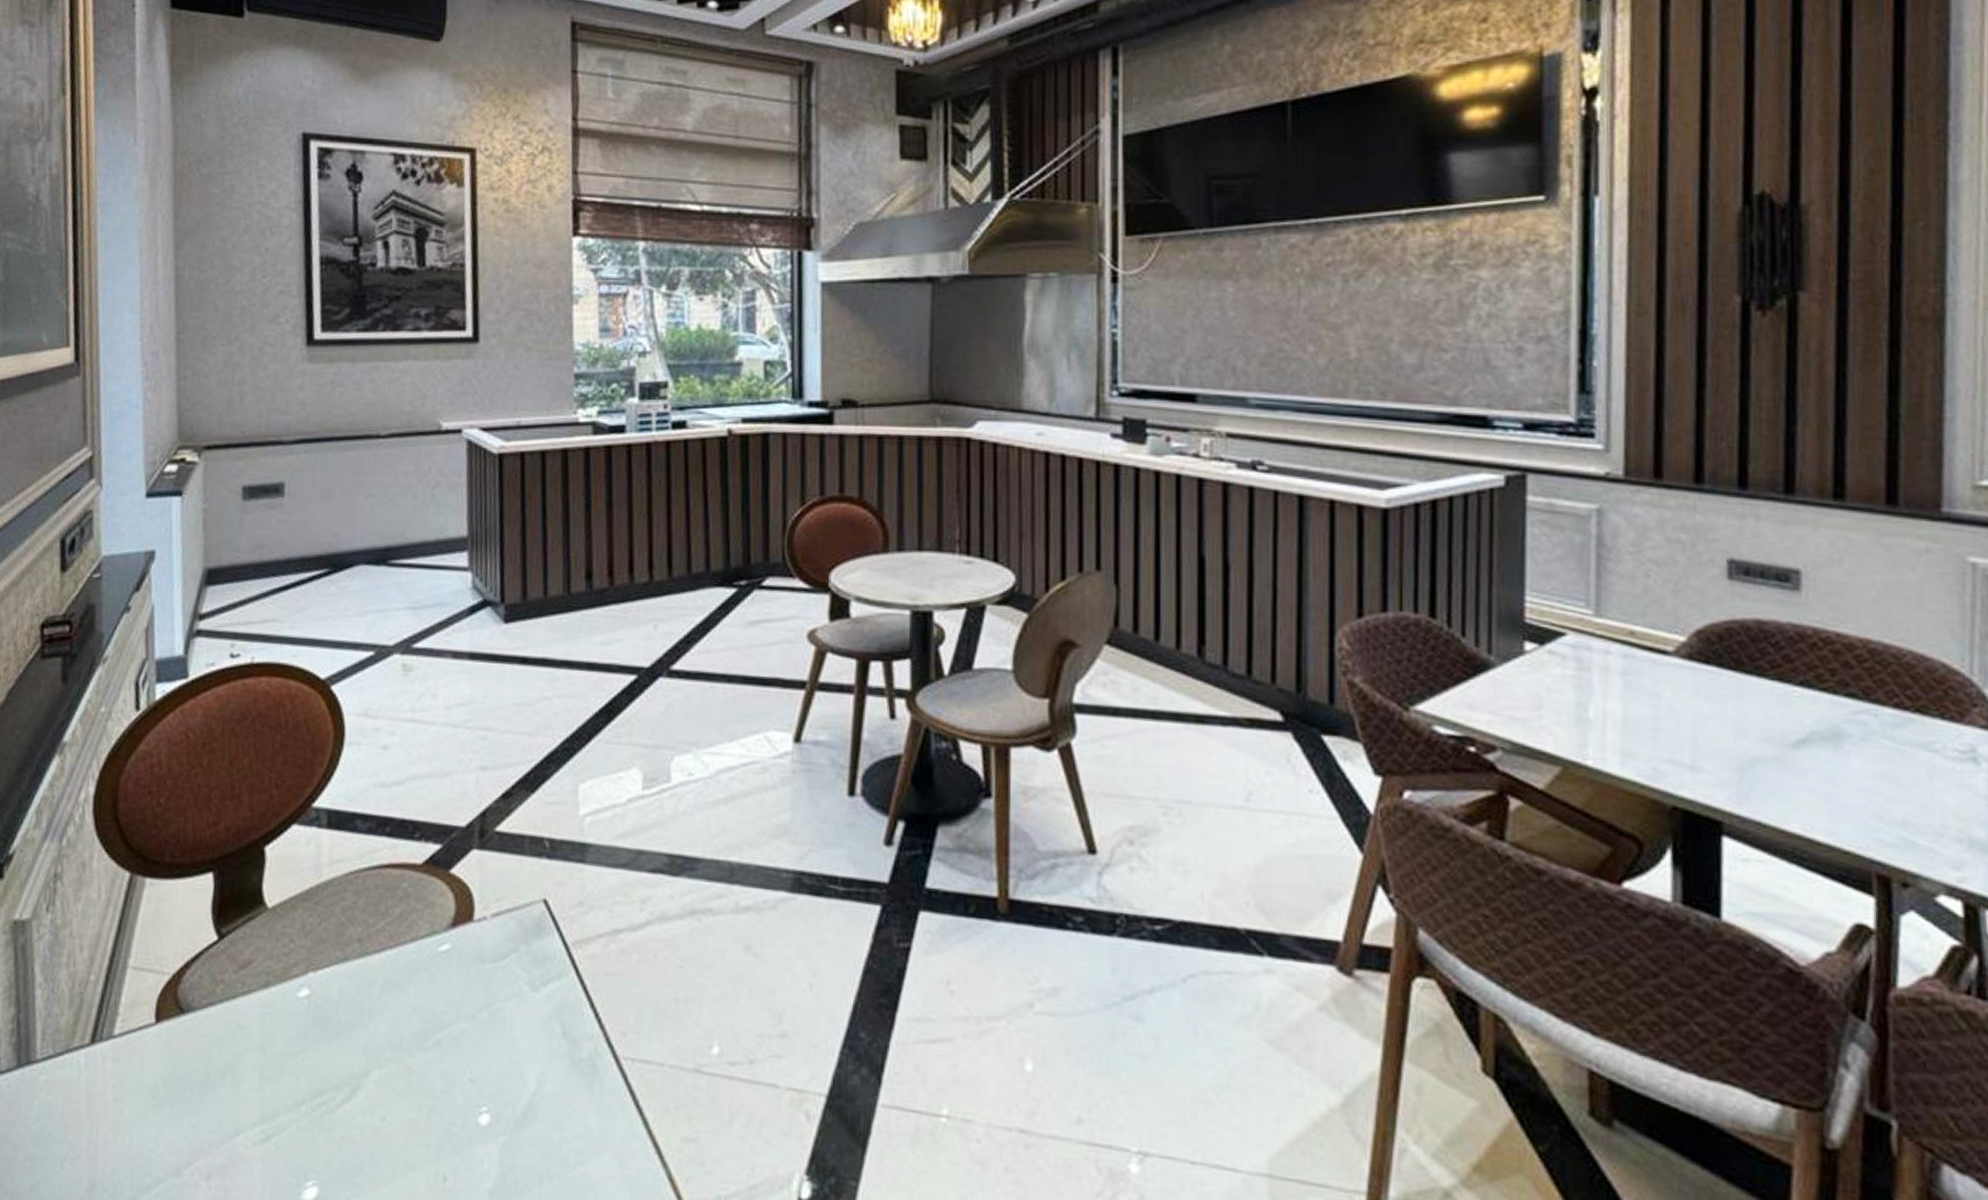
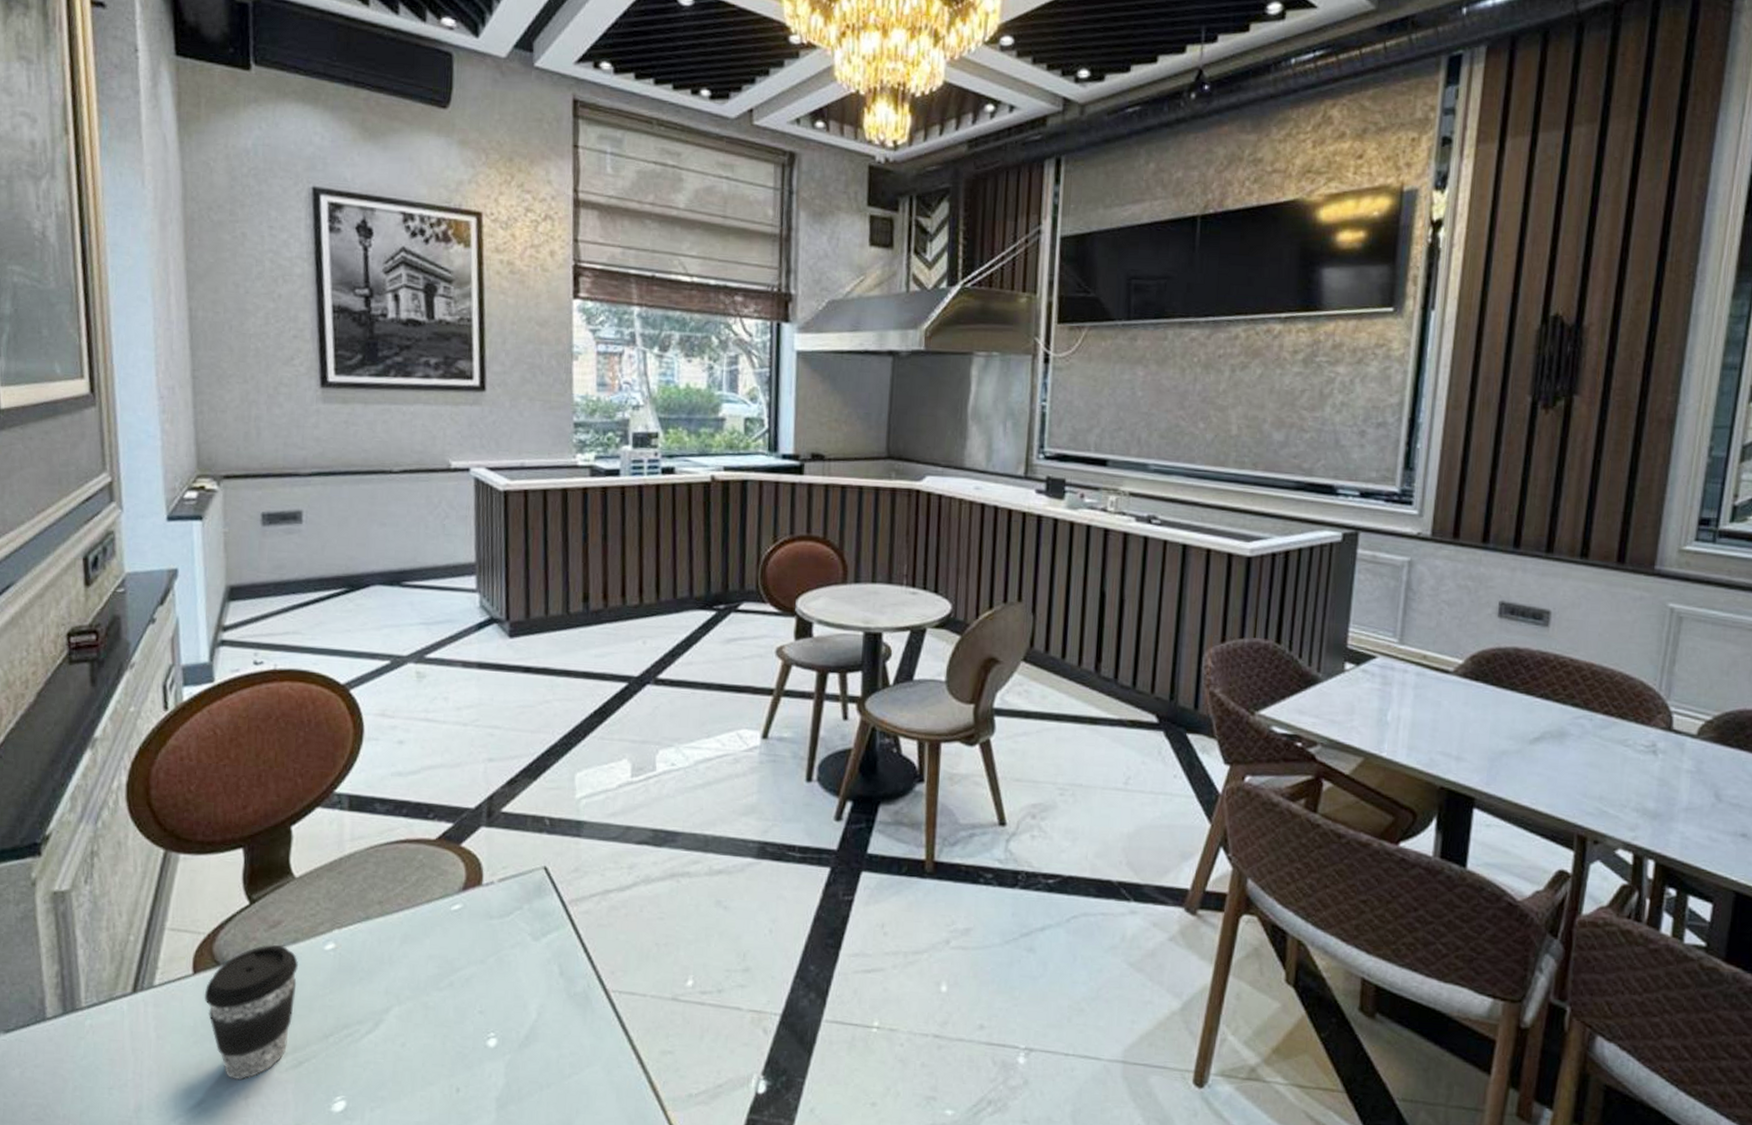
coffee cup: none [166,989,269,1156] -> present [204,945,298,1080]

